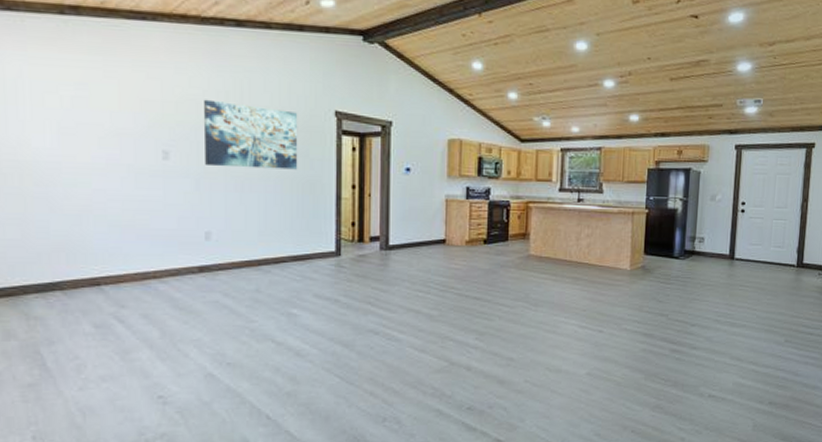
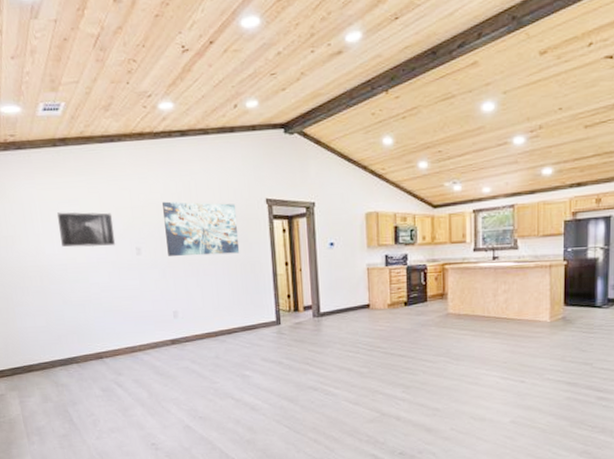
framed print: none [56,96,135,146] -> present [57,212,116,247]

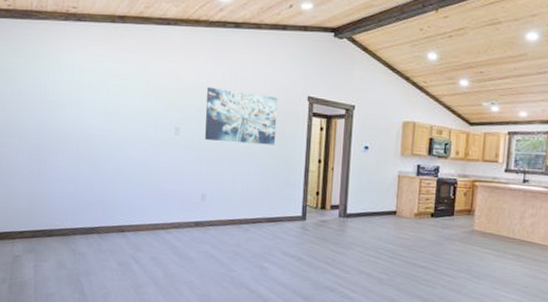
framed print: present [57,212,116,247] -> none [103,84,157,123]

